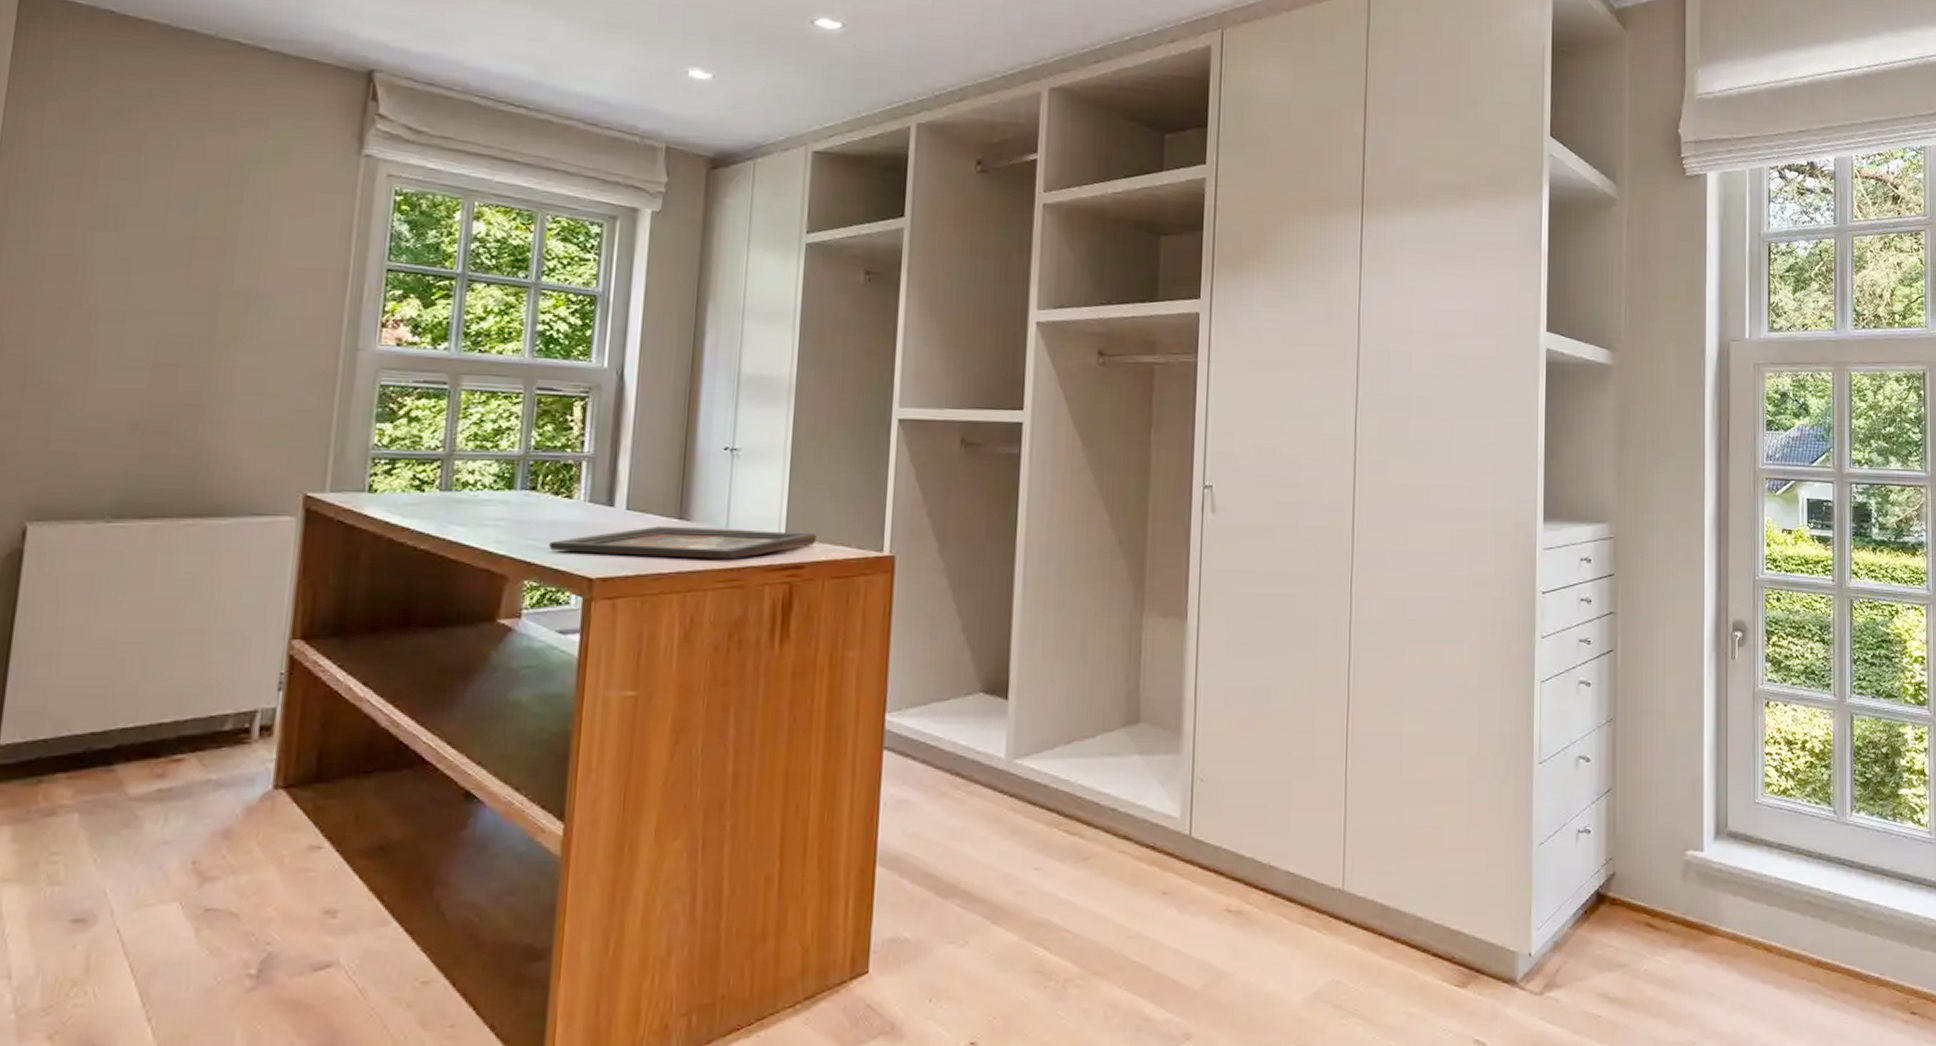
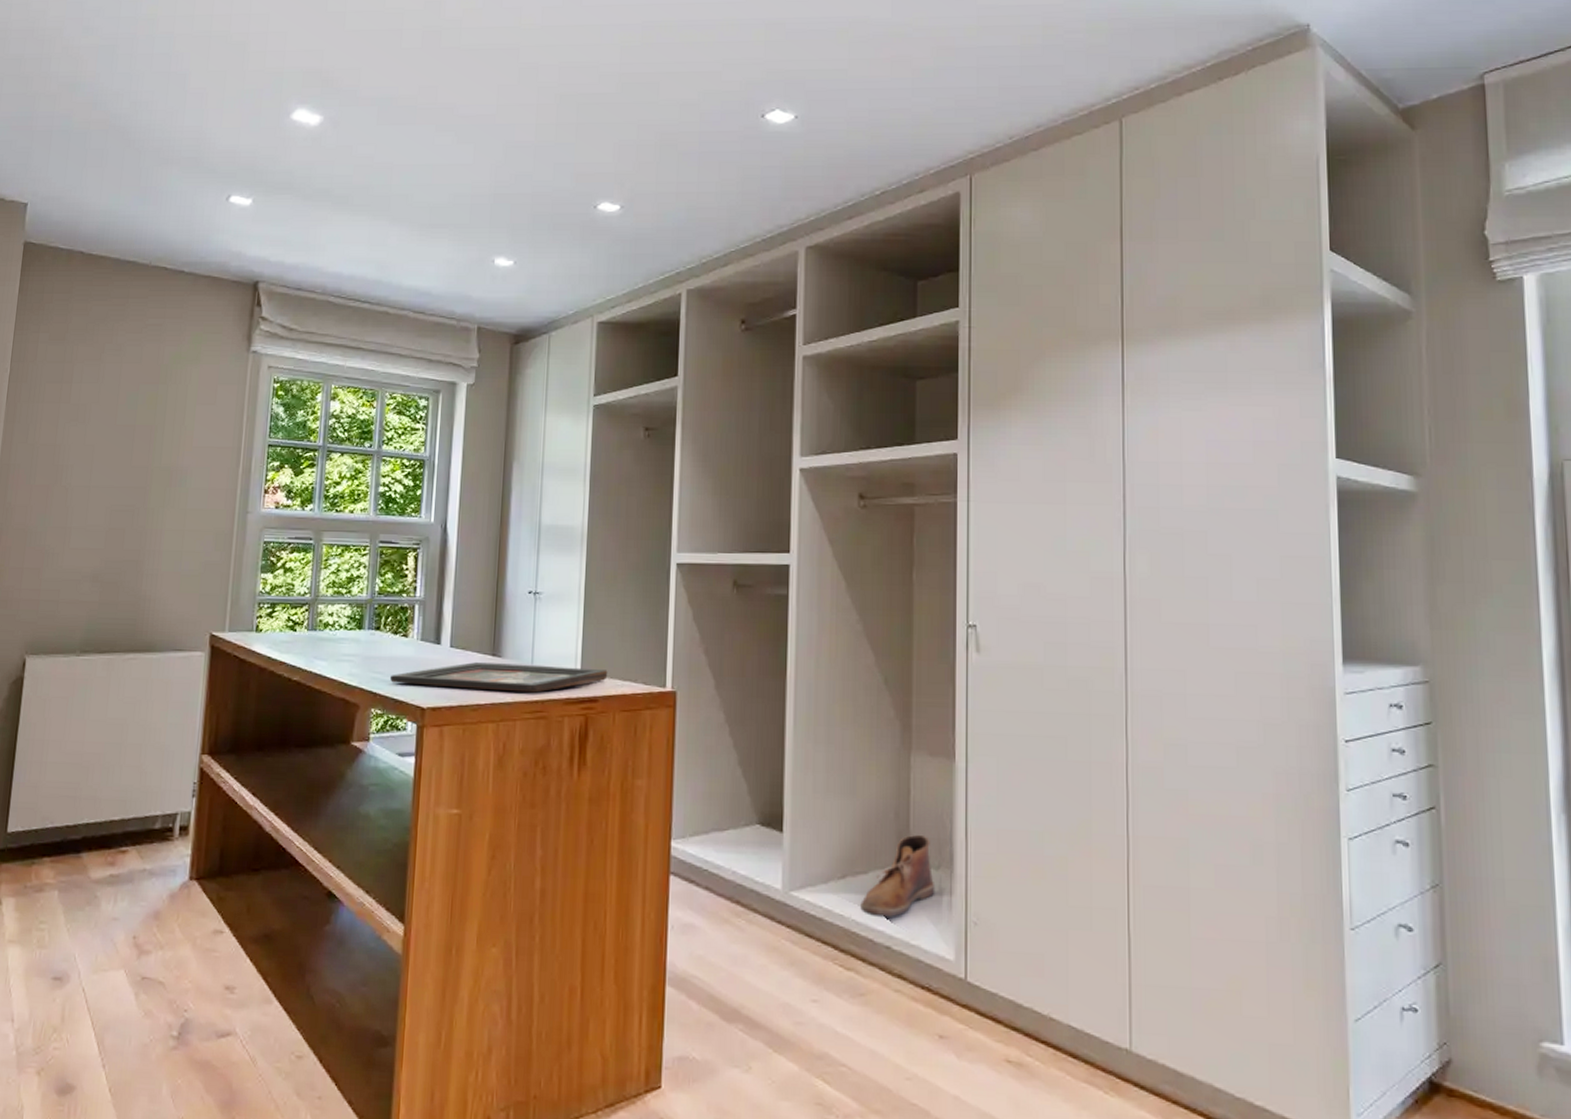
boot: none [1087,695,1164,781] -> present [860,834,935,918]

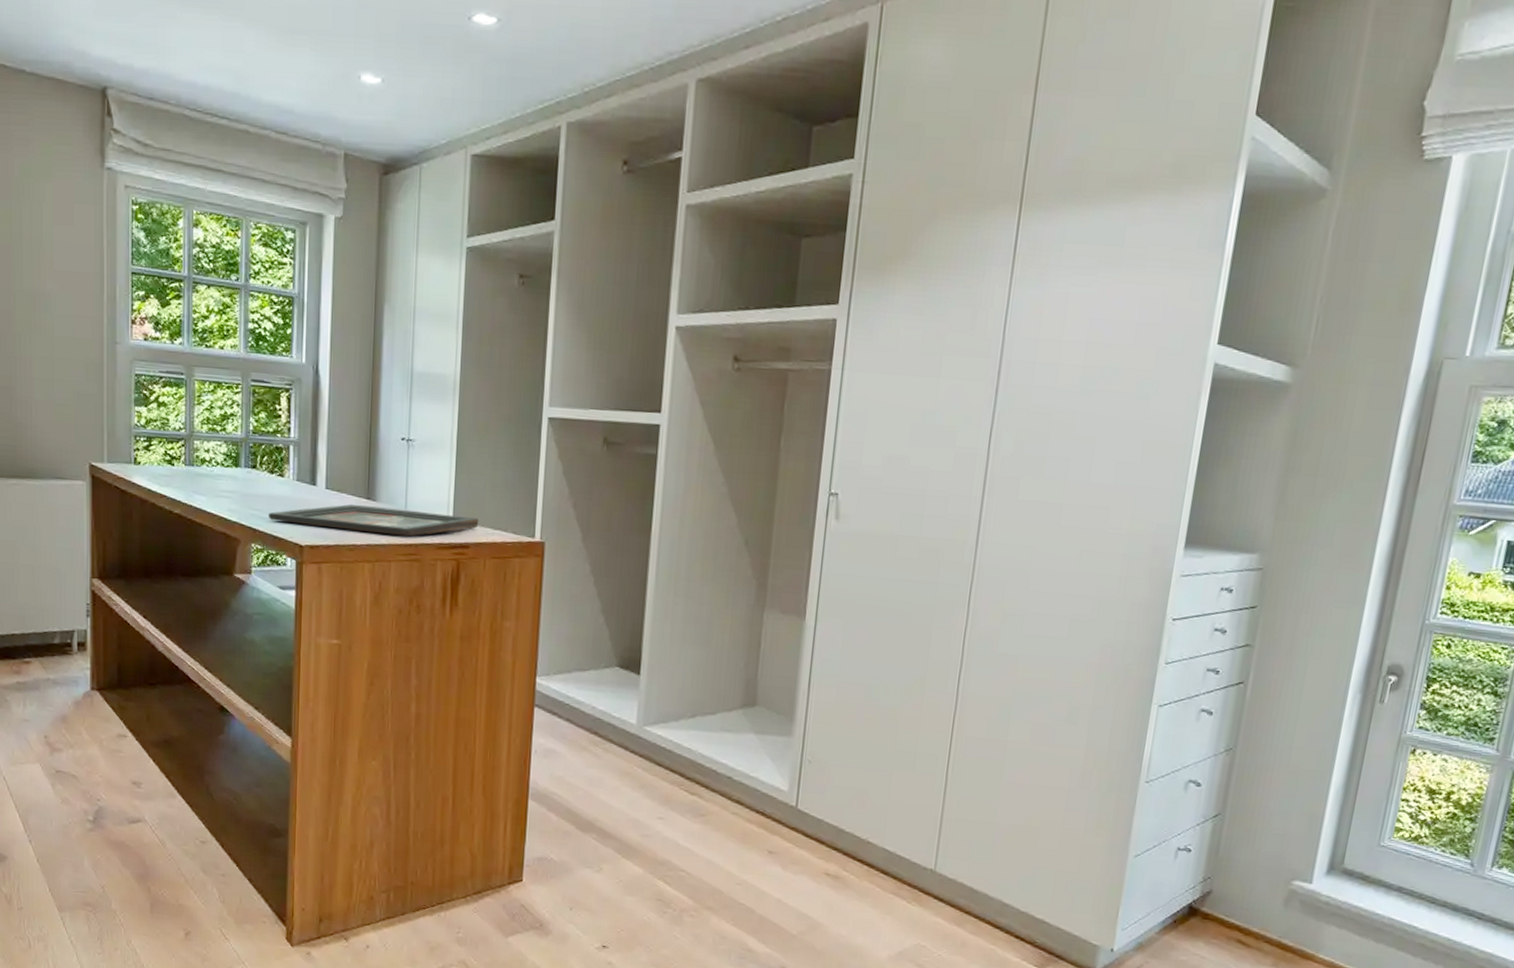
boot: present [860,834,935,918] -> none [707,682,777,753]

